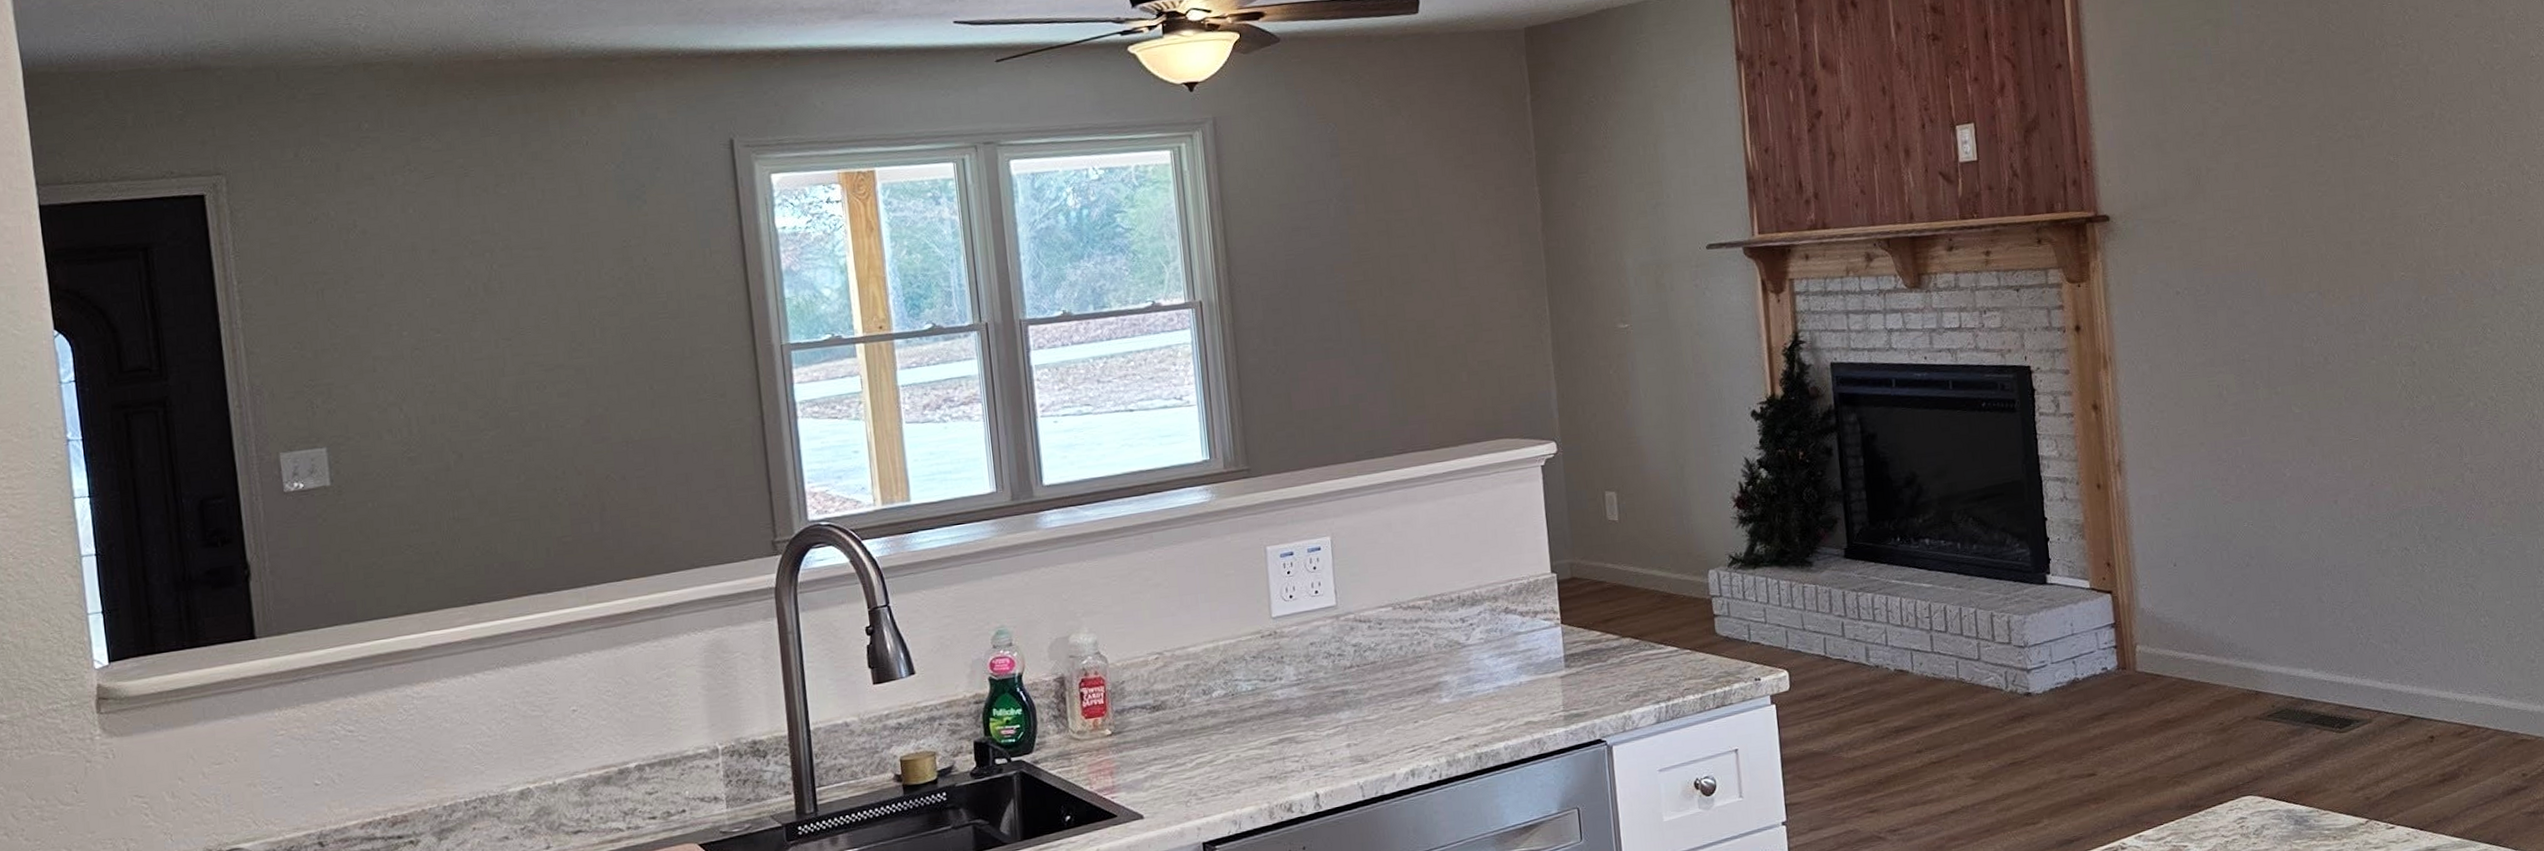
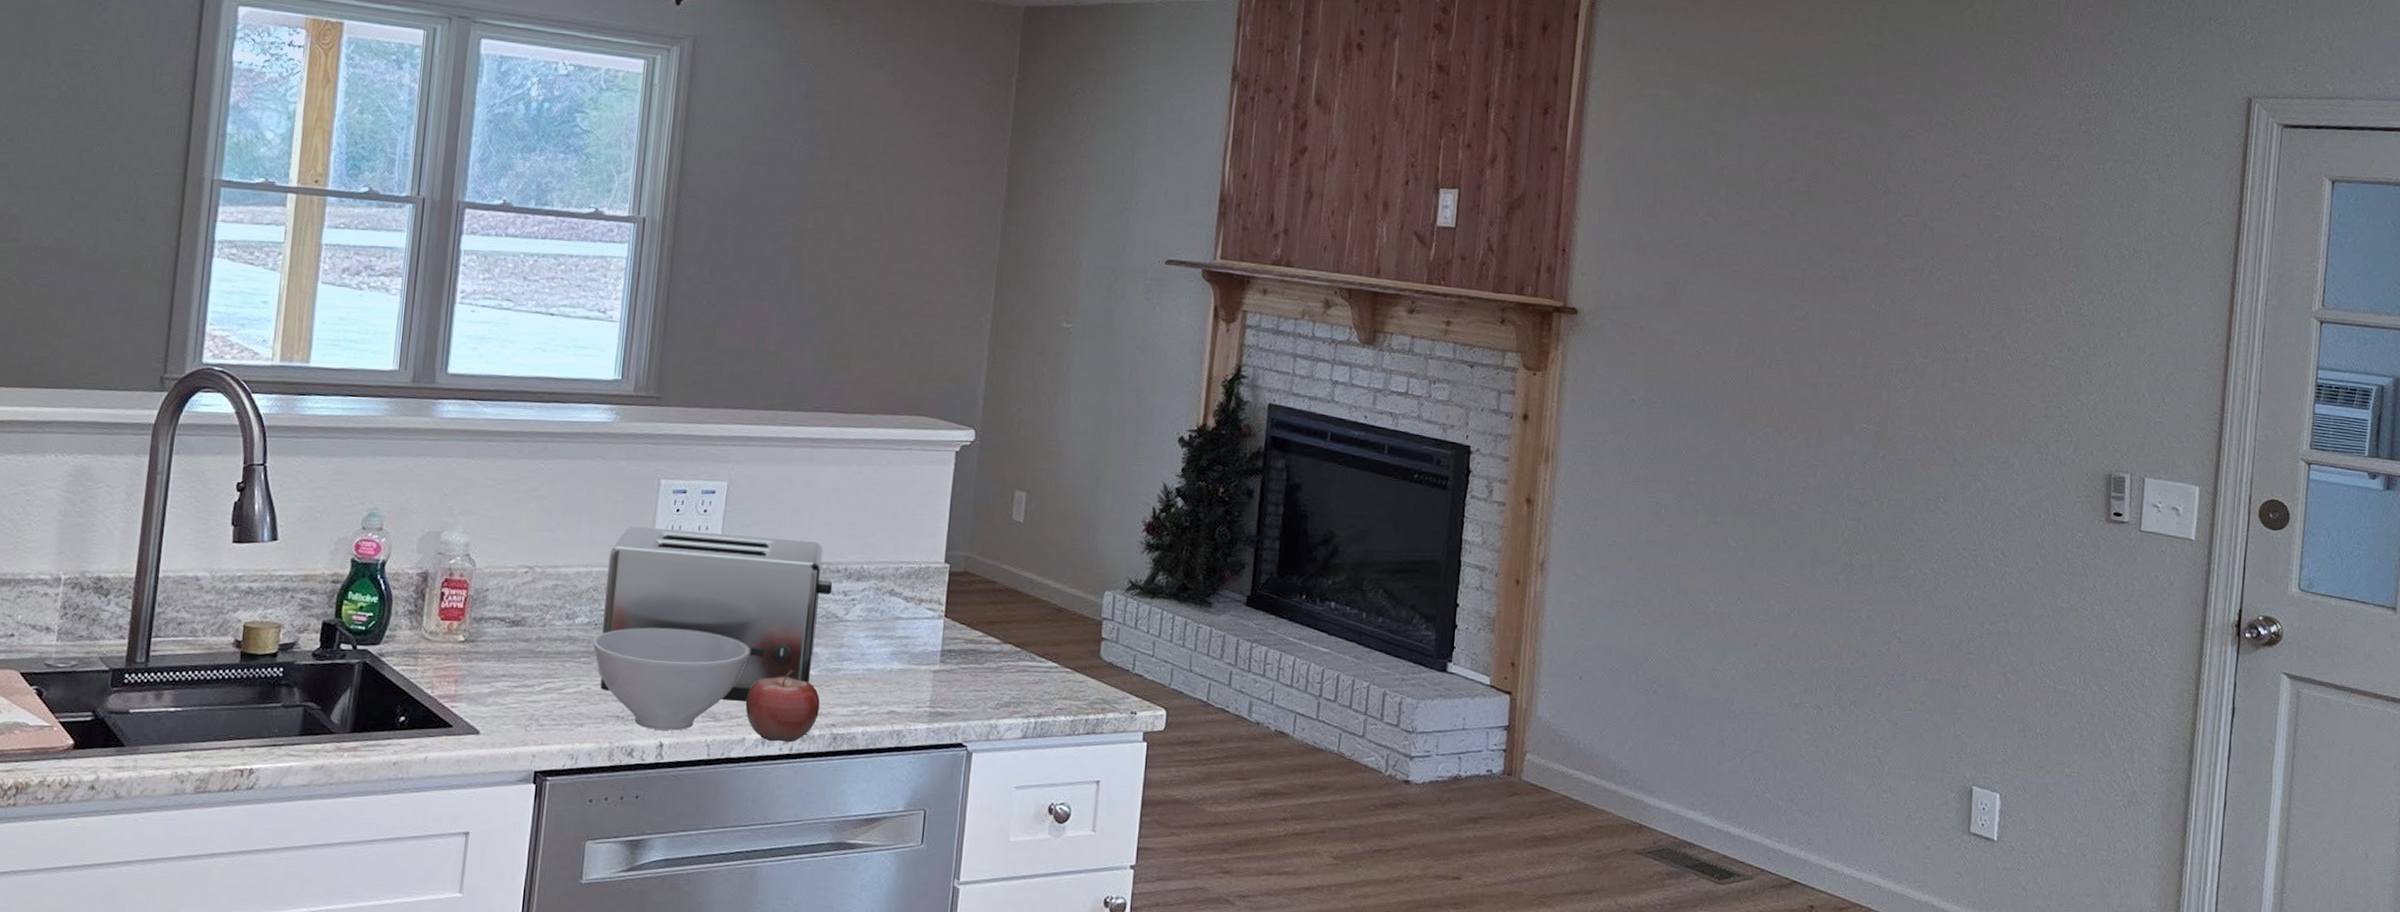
toaster: none [1231,577,1450,755] -> present [598,526,833,702]
bowl: none [1232,681,1384,783] -> present [592,627,750,731]
fruit: none [1388,701,1460,773] -> present [745,669,820,743]

